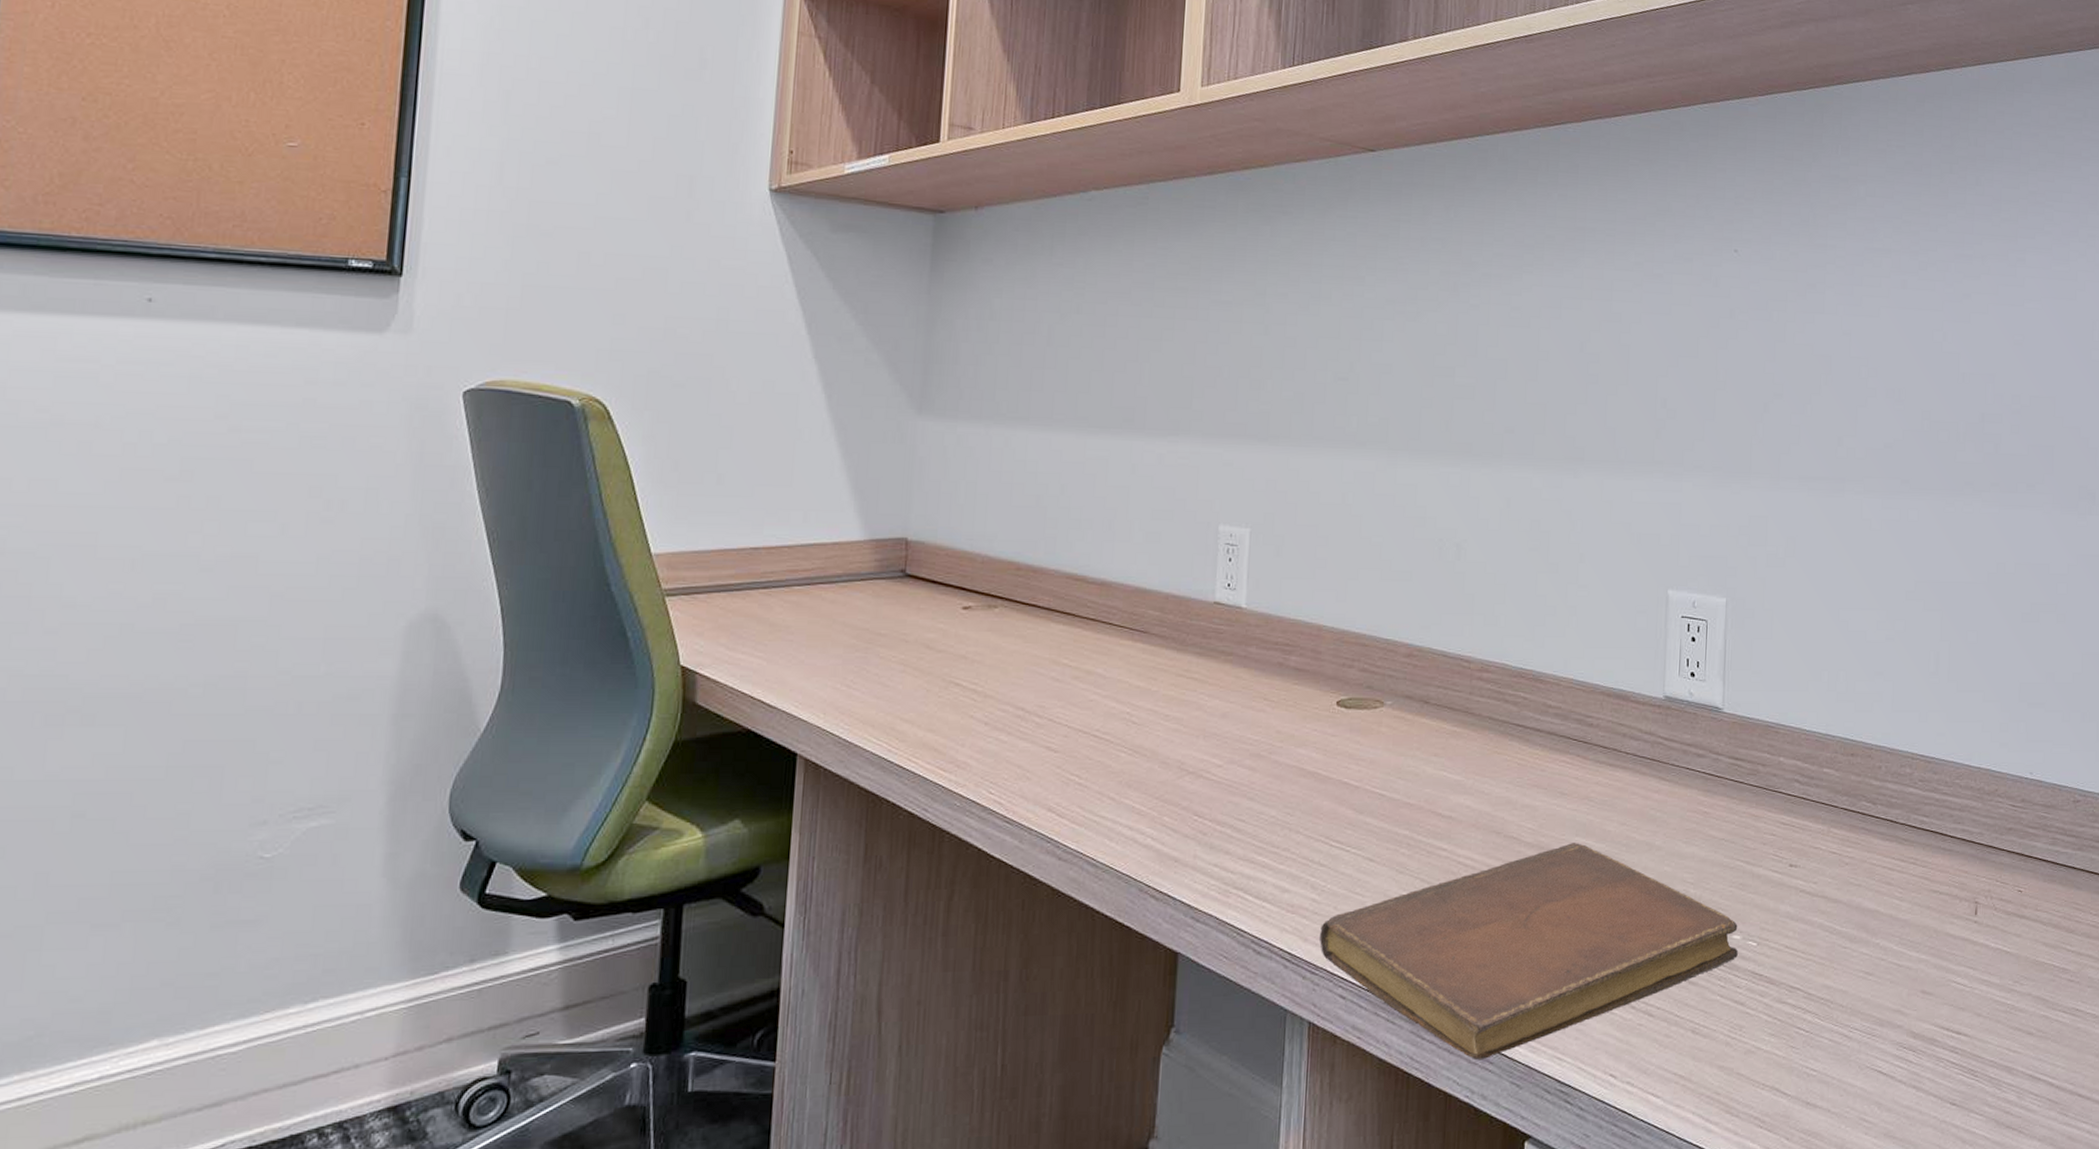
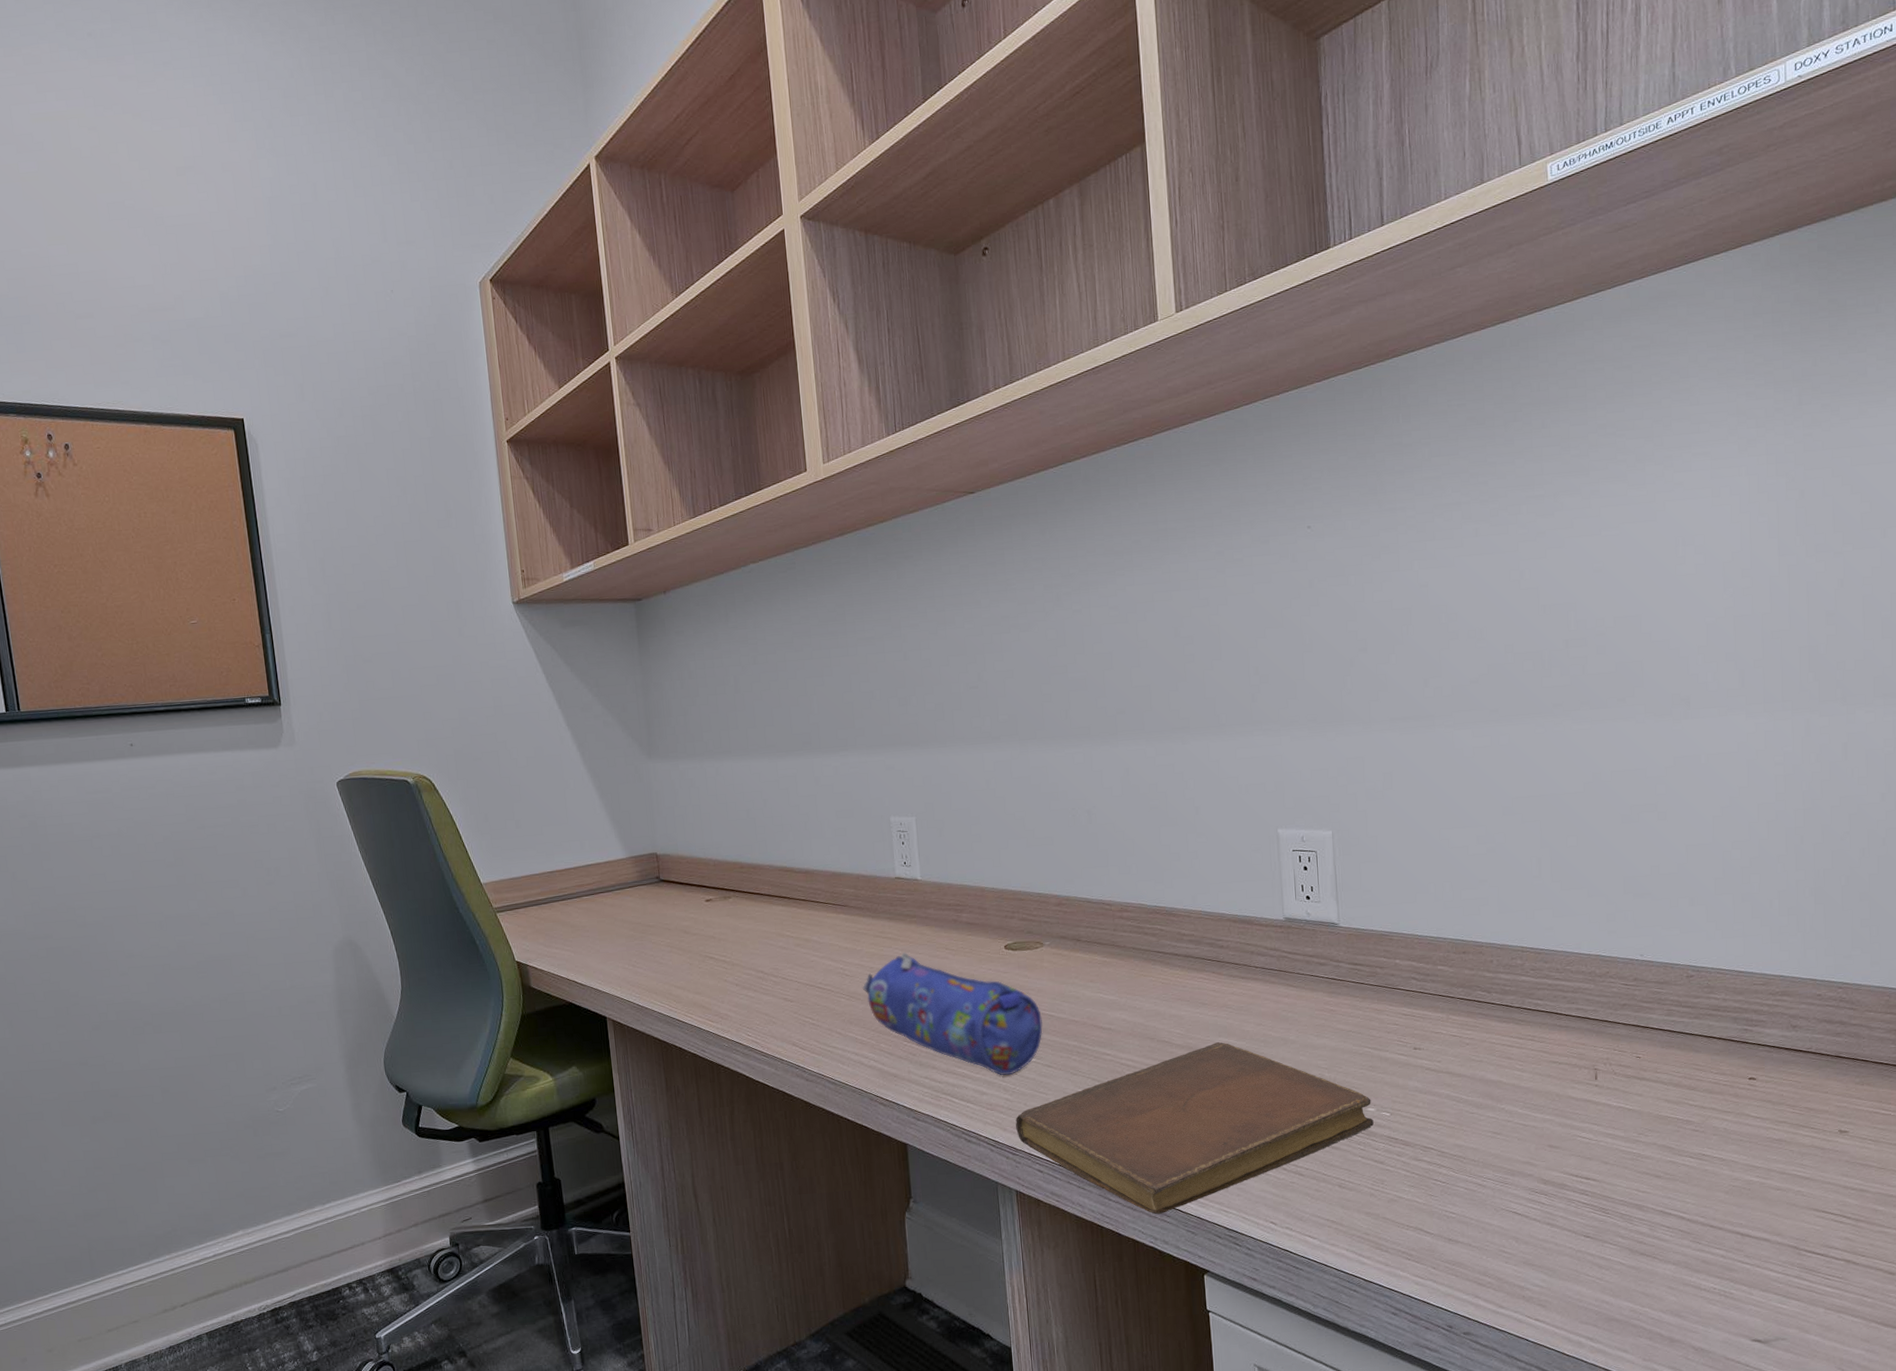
pencil case: none [1151,699,1371,868] -> present [862,952,1043,1075]

